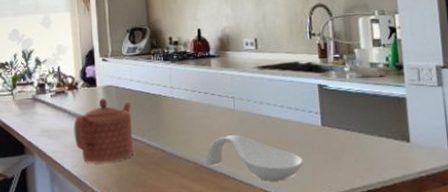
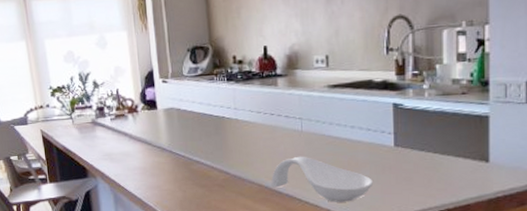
teapot: present [74,98,134,164] -> none [135,121,197,186]

